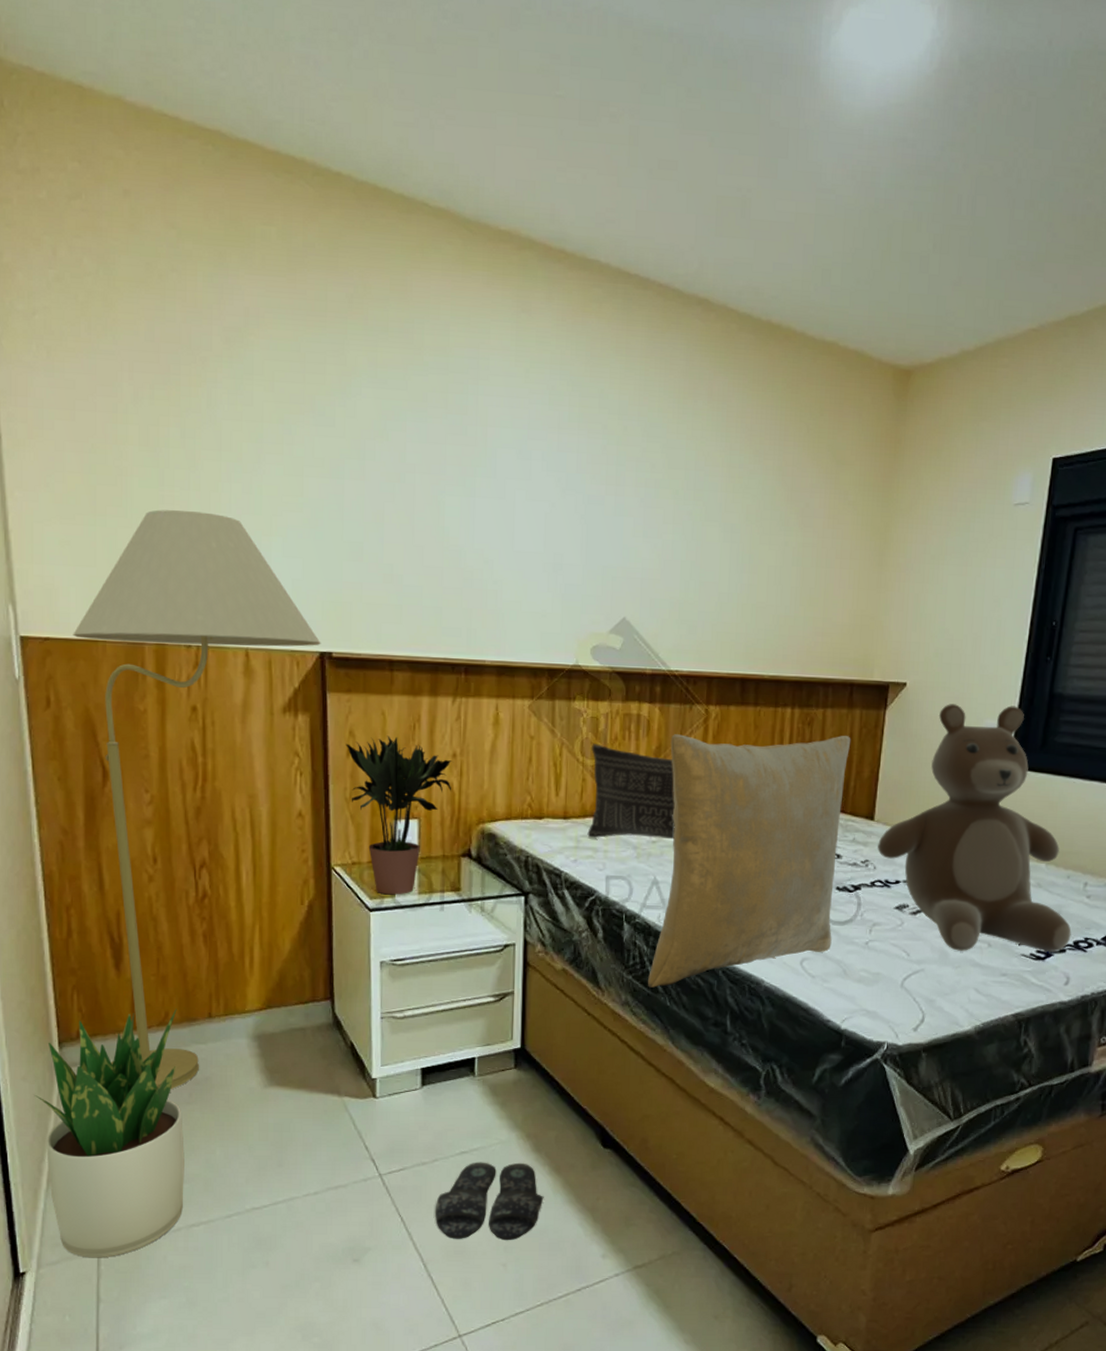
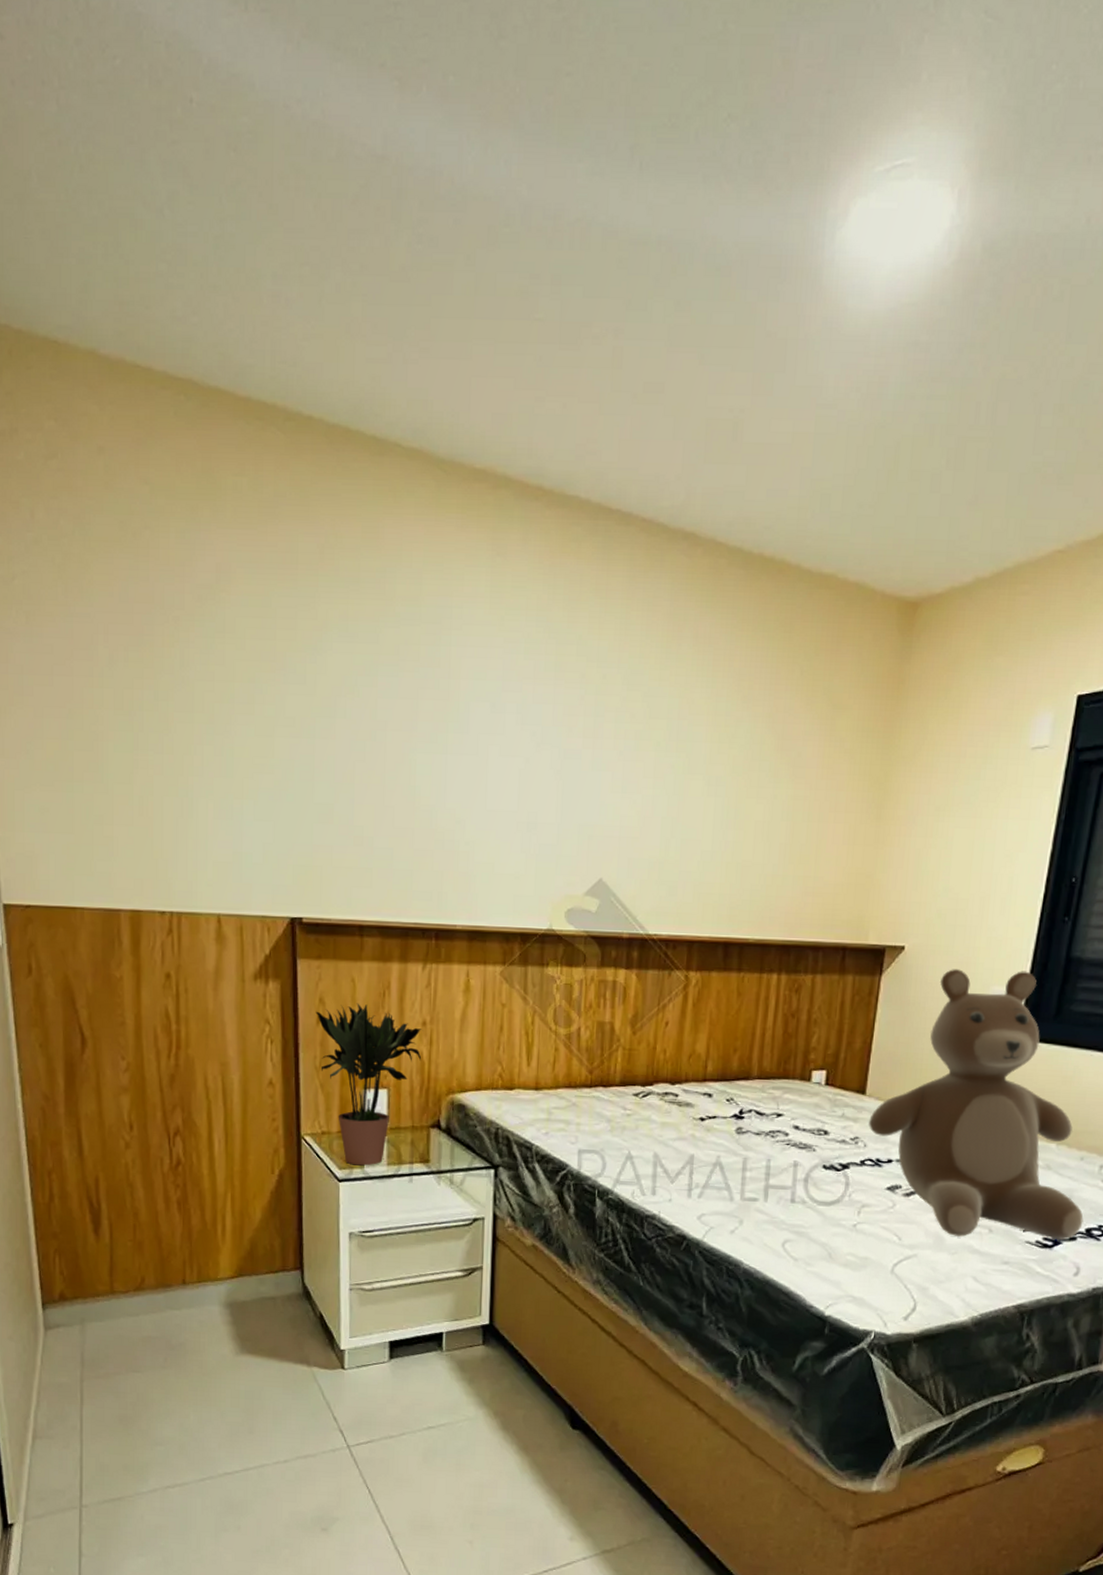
planter: present [35,1008,185,1258] -> none [21,1274,160,1514]
floor lamp: present [73,509,321,1090] -> none [52,774,292,1354]
slippers: present [435,1162,544,1240] -> none [402,1437,511,1517]
pillow: present [587,744,675,840] -> none [559,1012,652,1113]
pillow: present [648,734,851,988] -> none [620,1002,842,1267]

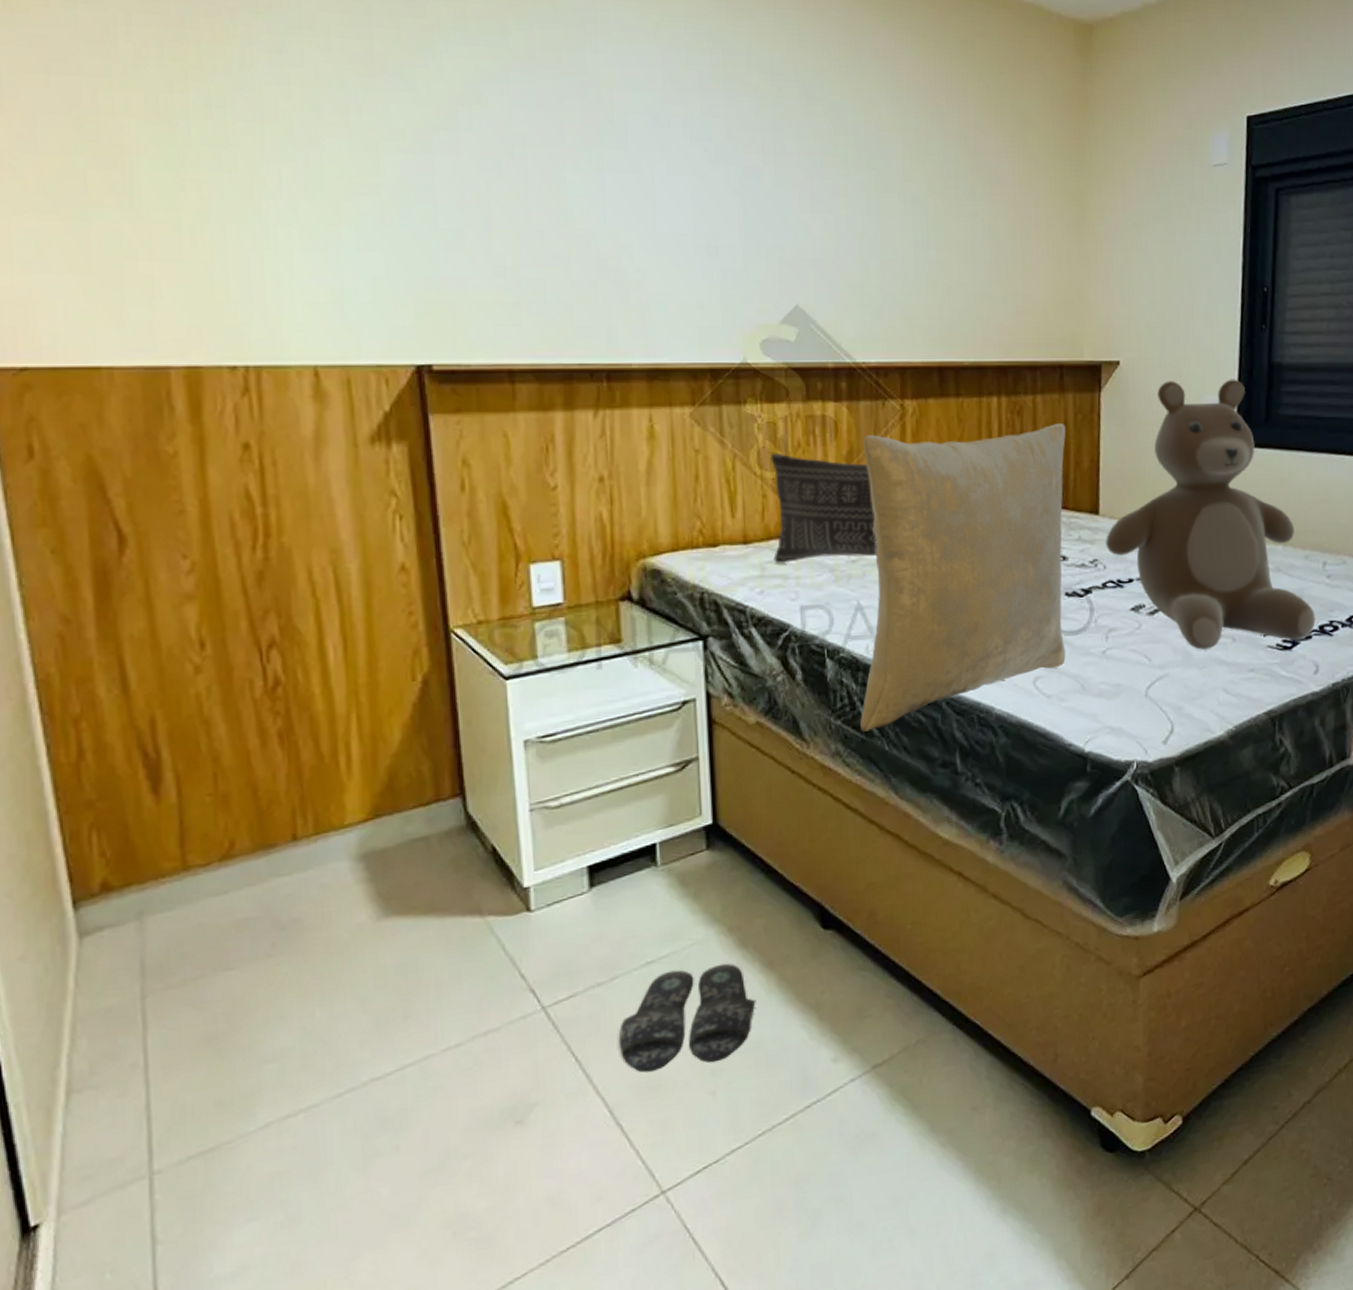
potted plant: present [316,1003,422,1166] -> none [458,462,600,657]
slippers: none [402,1437,511,1517] -> present [618,963,756,1072]
pillow: none [559,1012,652,1113] -> present [770,453,878,563]
pillow: none [620,1002,842,1267] -> present [860,422,1066,732]

